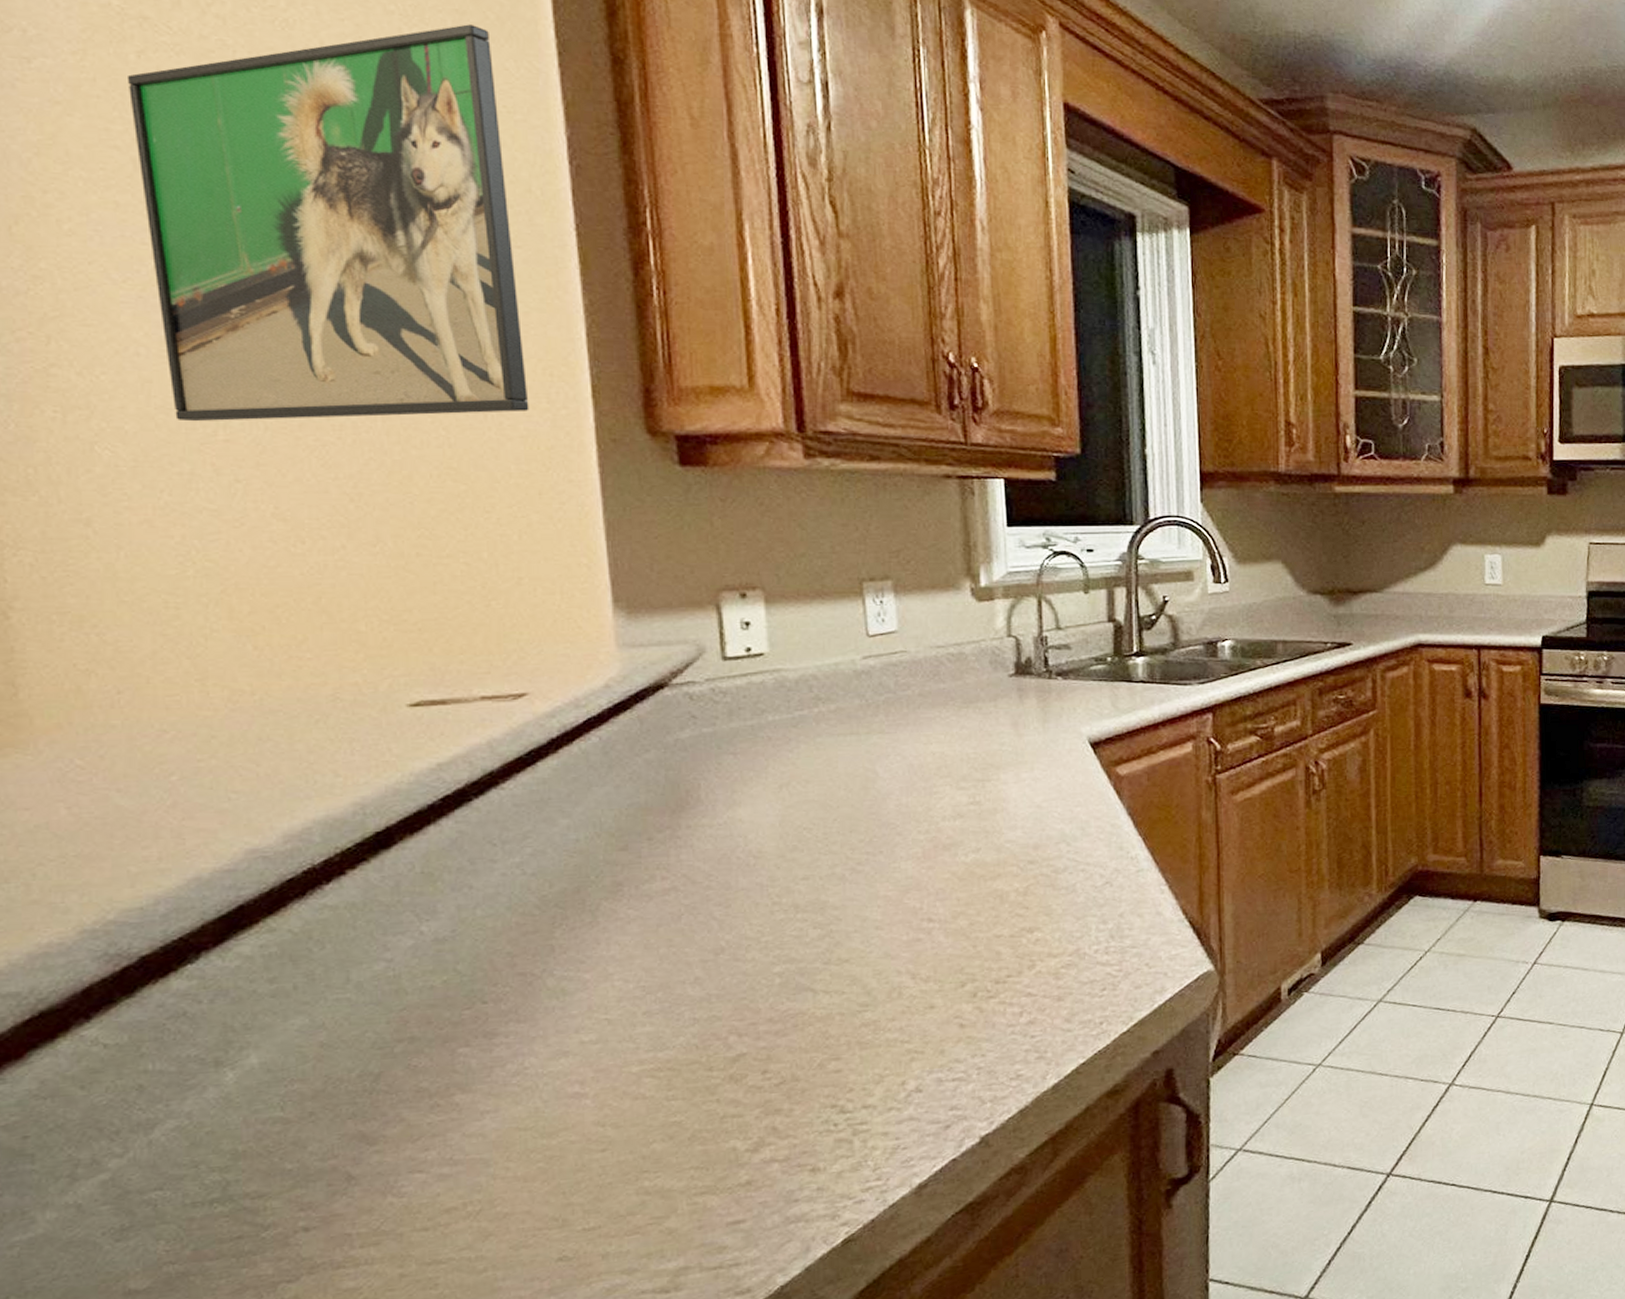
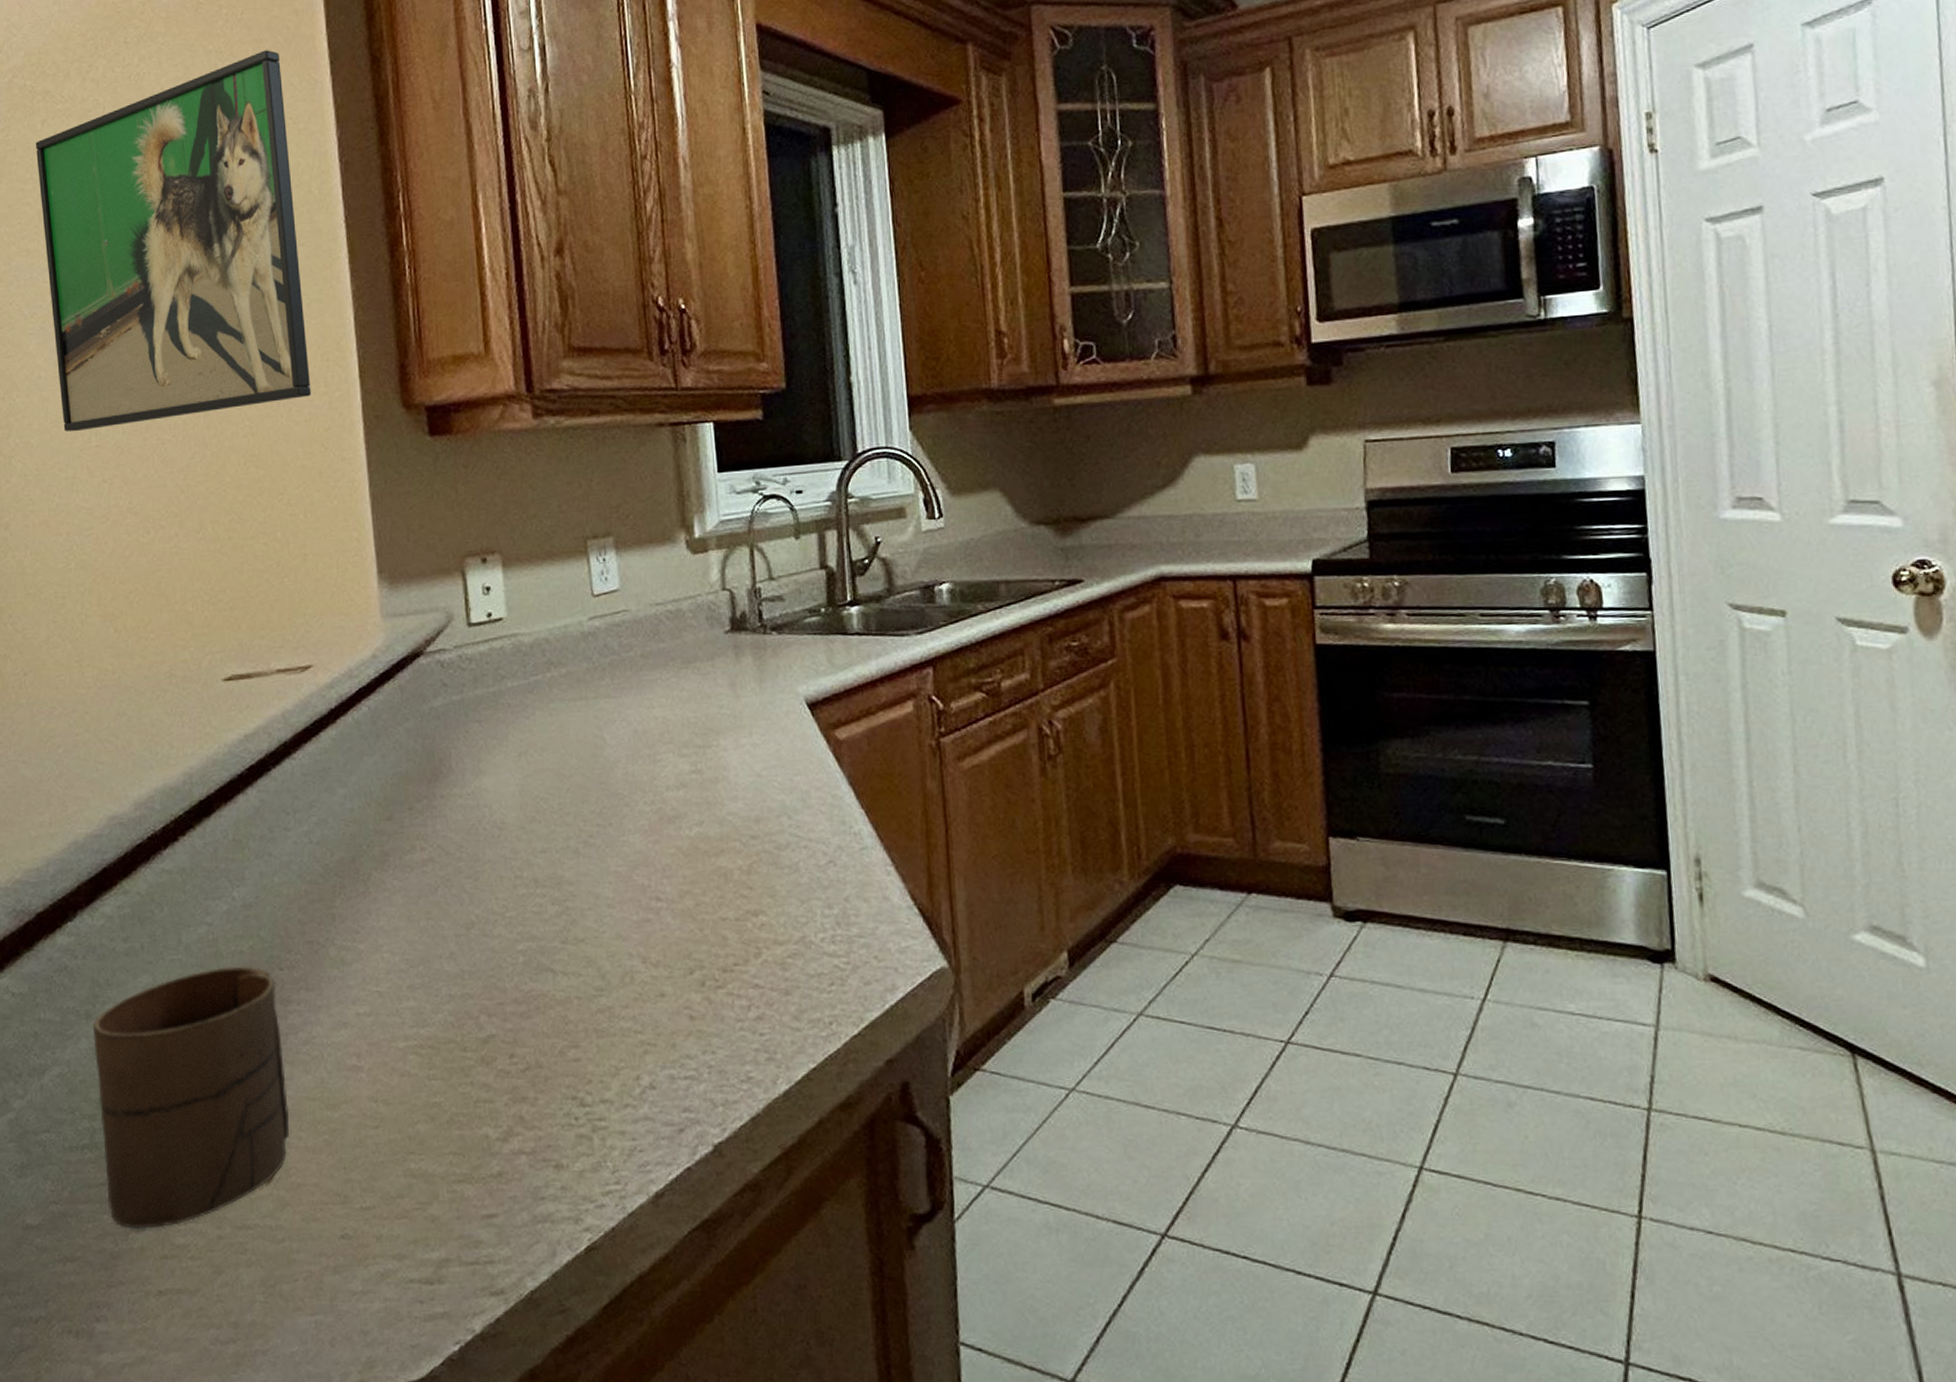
cup: none [224,1001,493,1279] -> present [92,966,289,1229]

